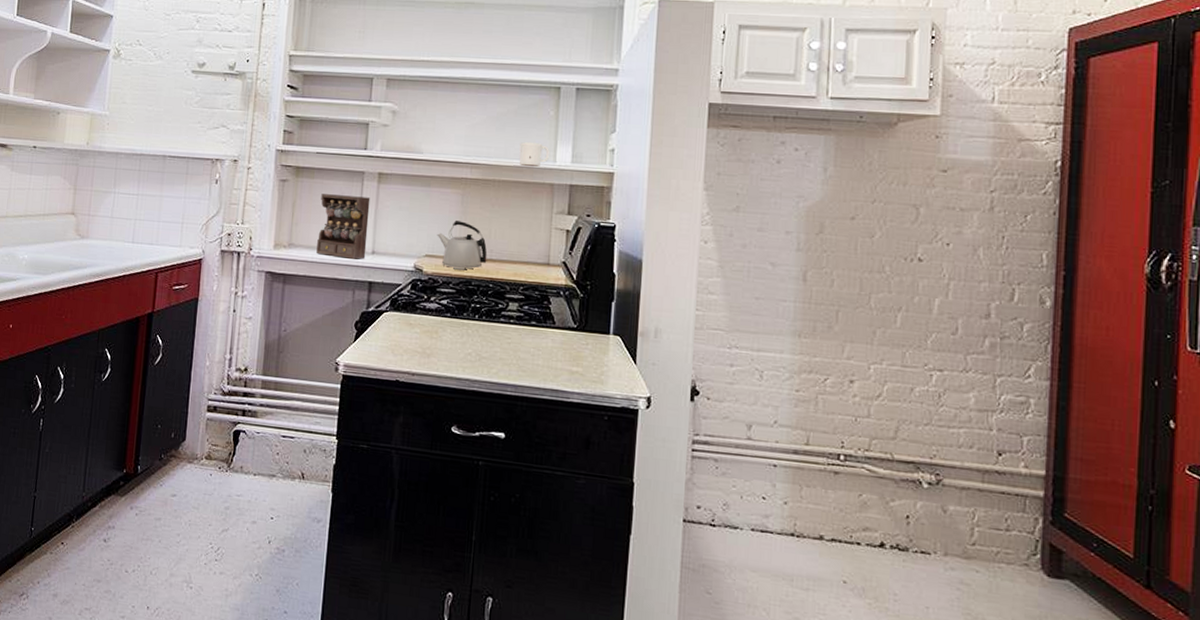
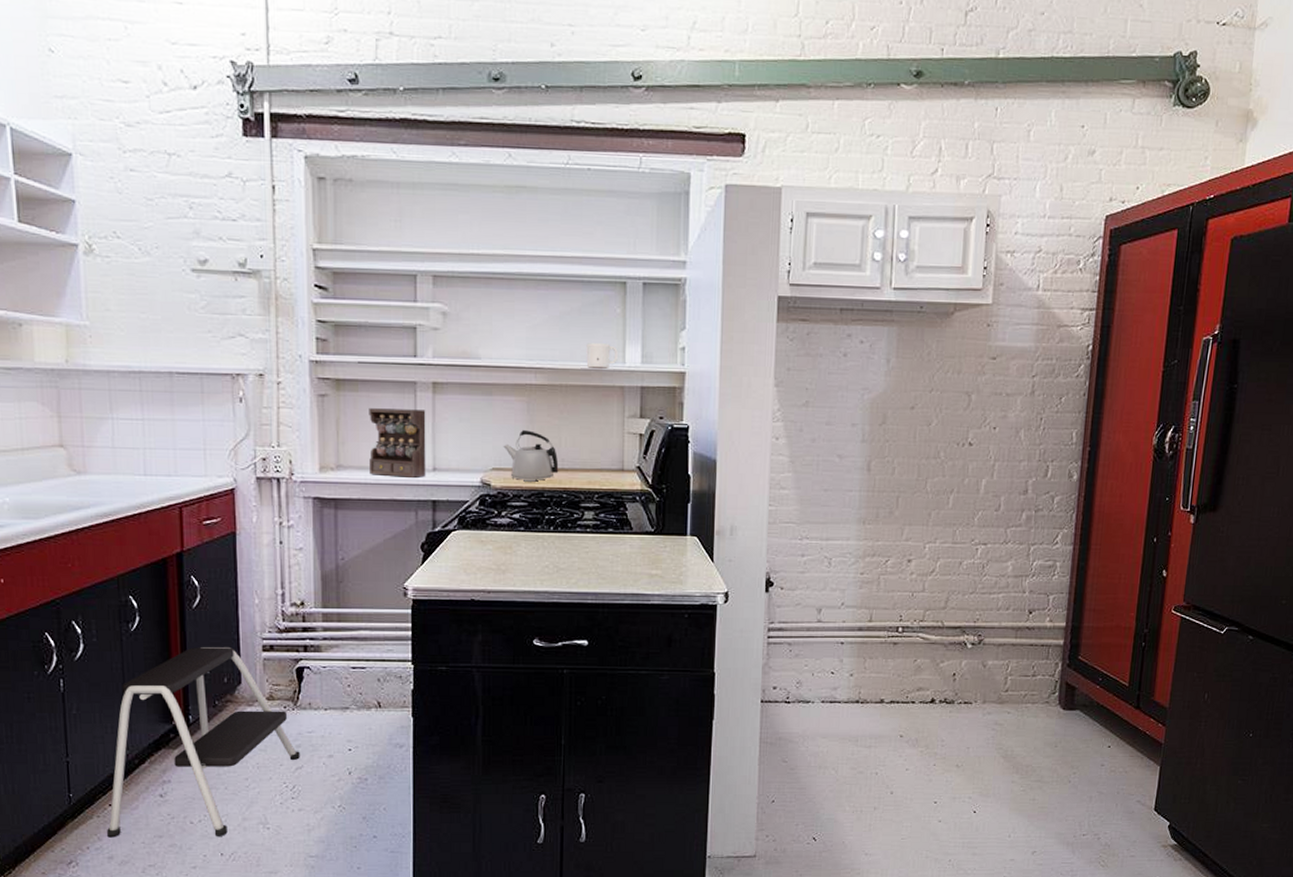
step stool: none [56,401,228,589] -> present [107,647,300,838]

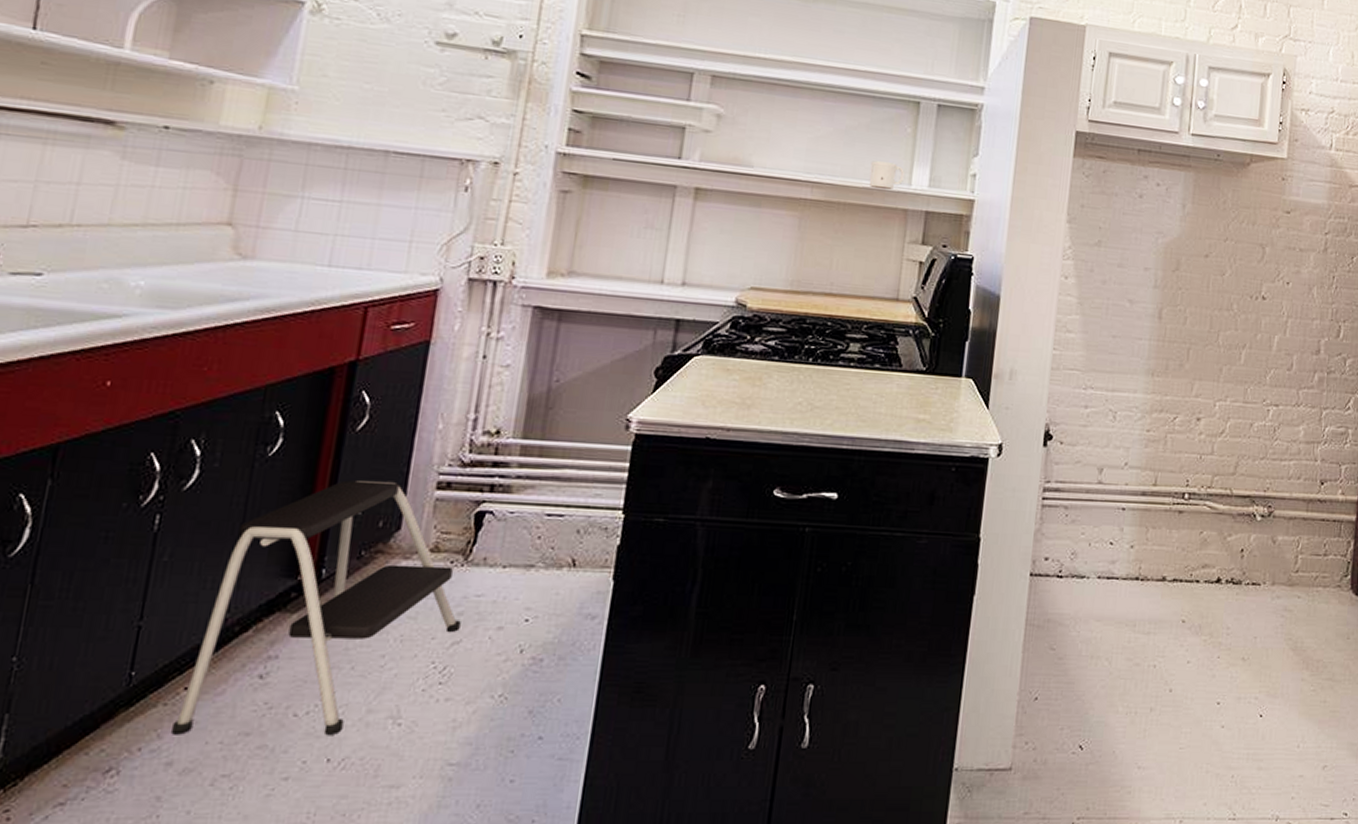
spice rack: present [369,408,426,478] -> none [607,210,683,292]
kettle: present [503,430,559,482] -> none [766,248,827,306]

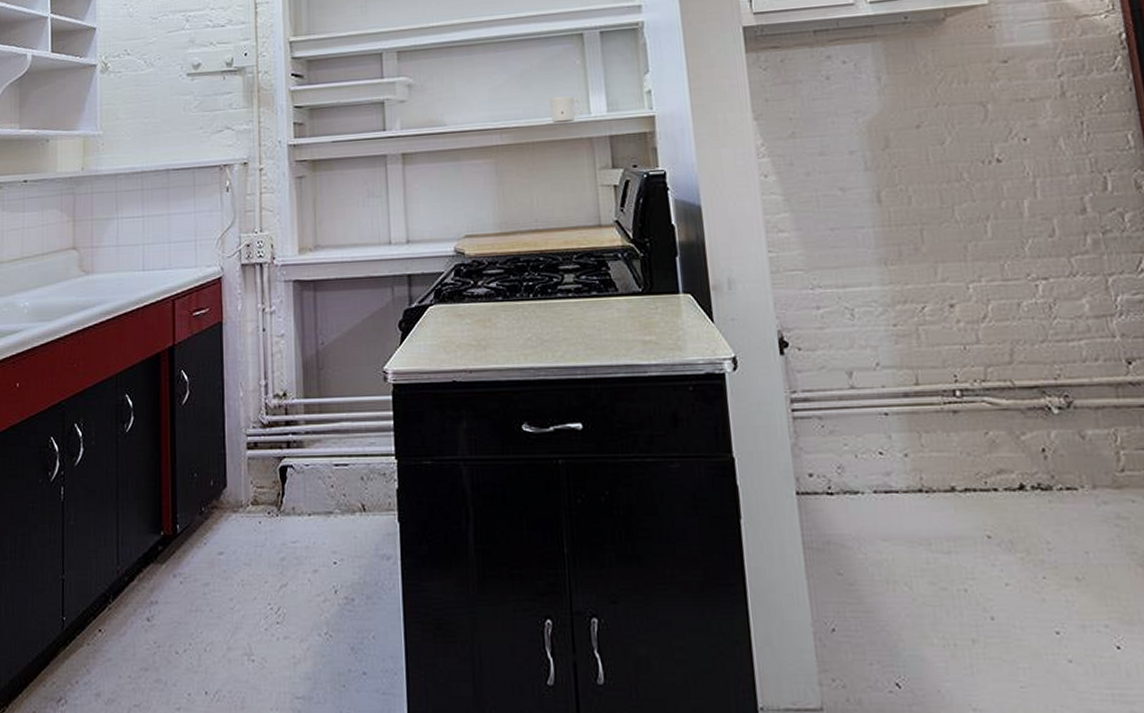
step stool: present [171,480,461,735] -> none [96,446,285,670]

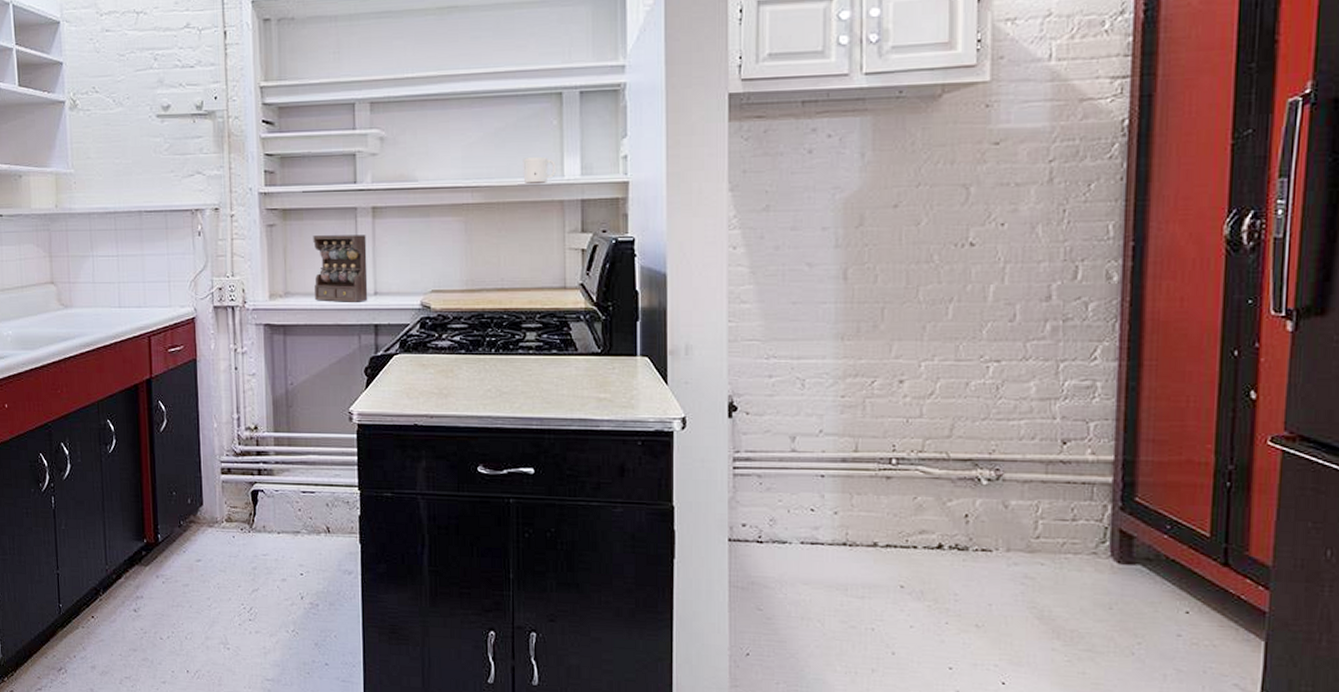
spice rack: none [343,182,401,253] -> present [313,235,368,302]

